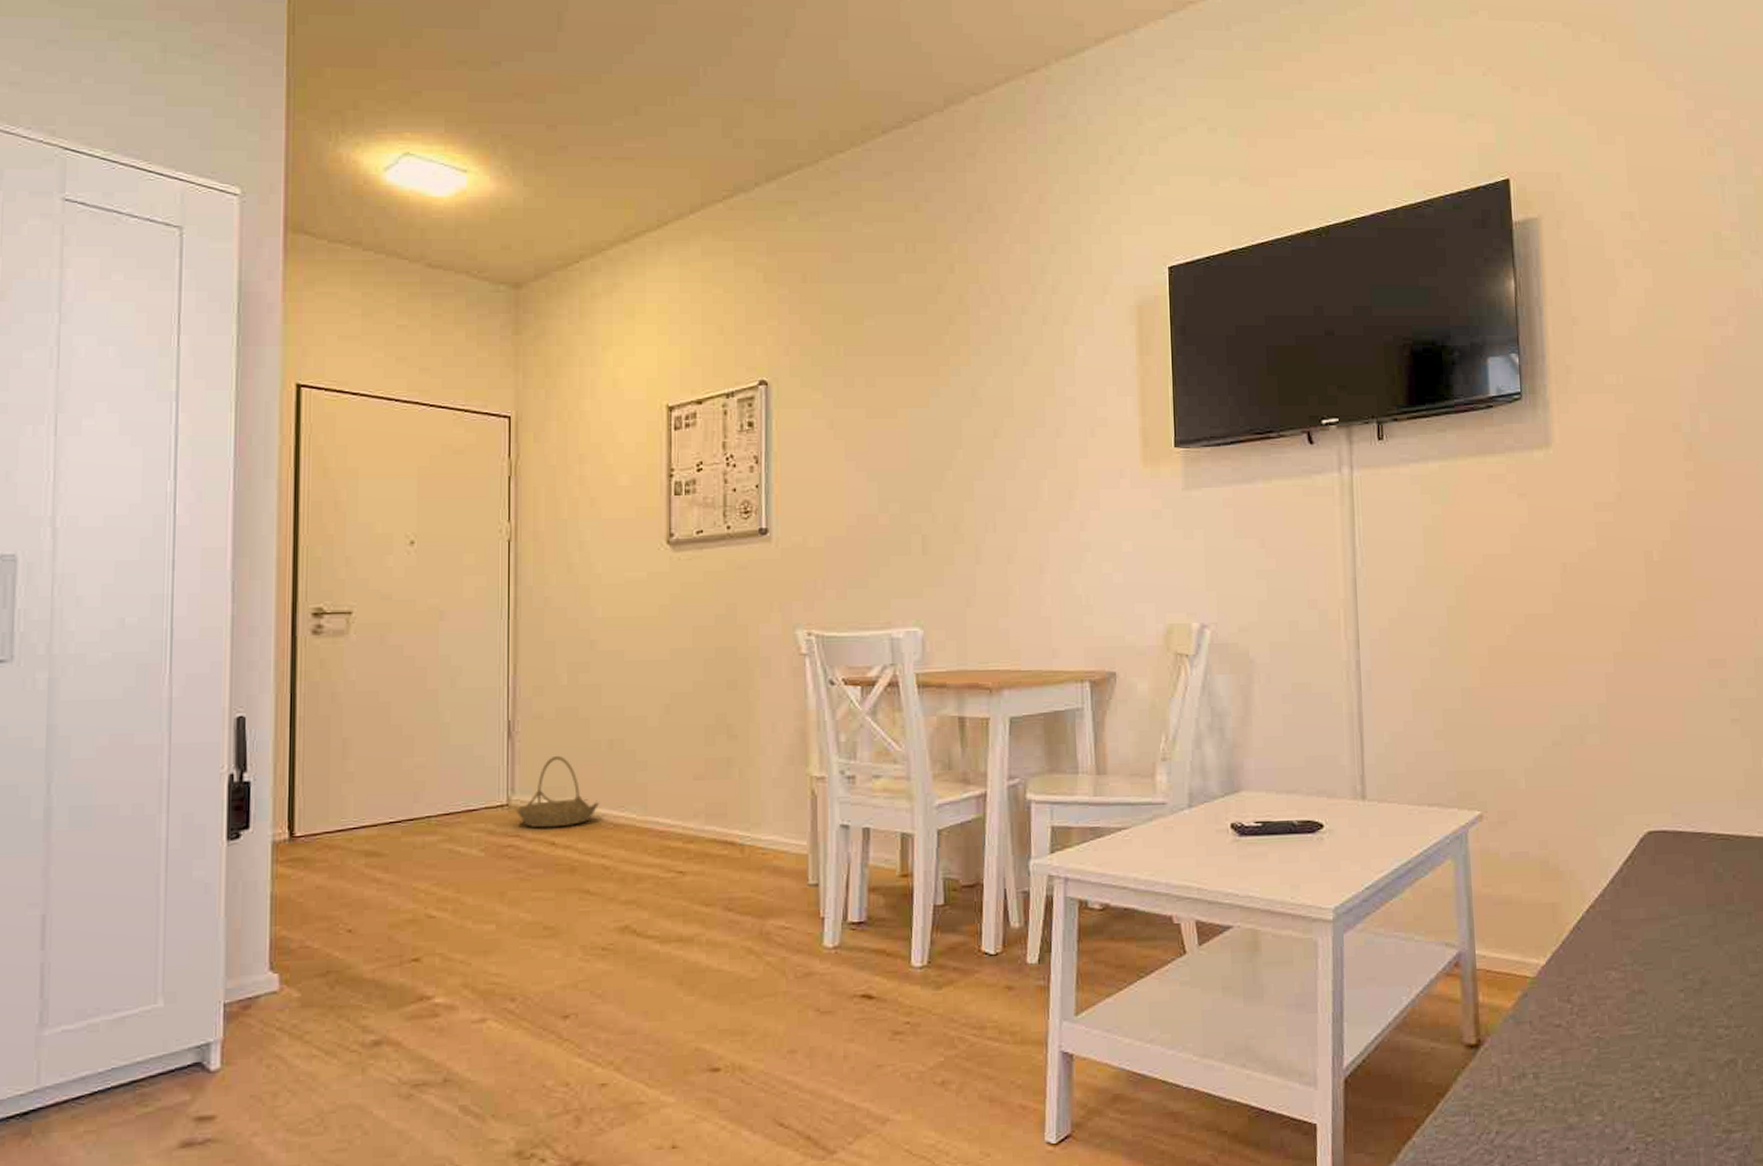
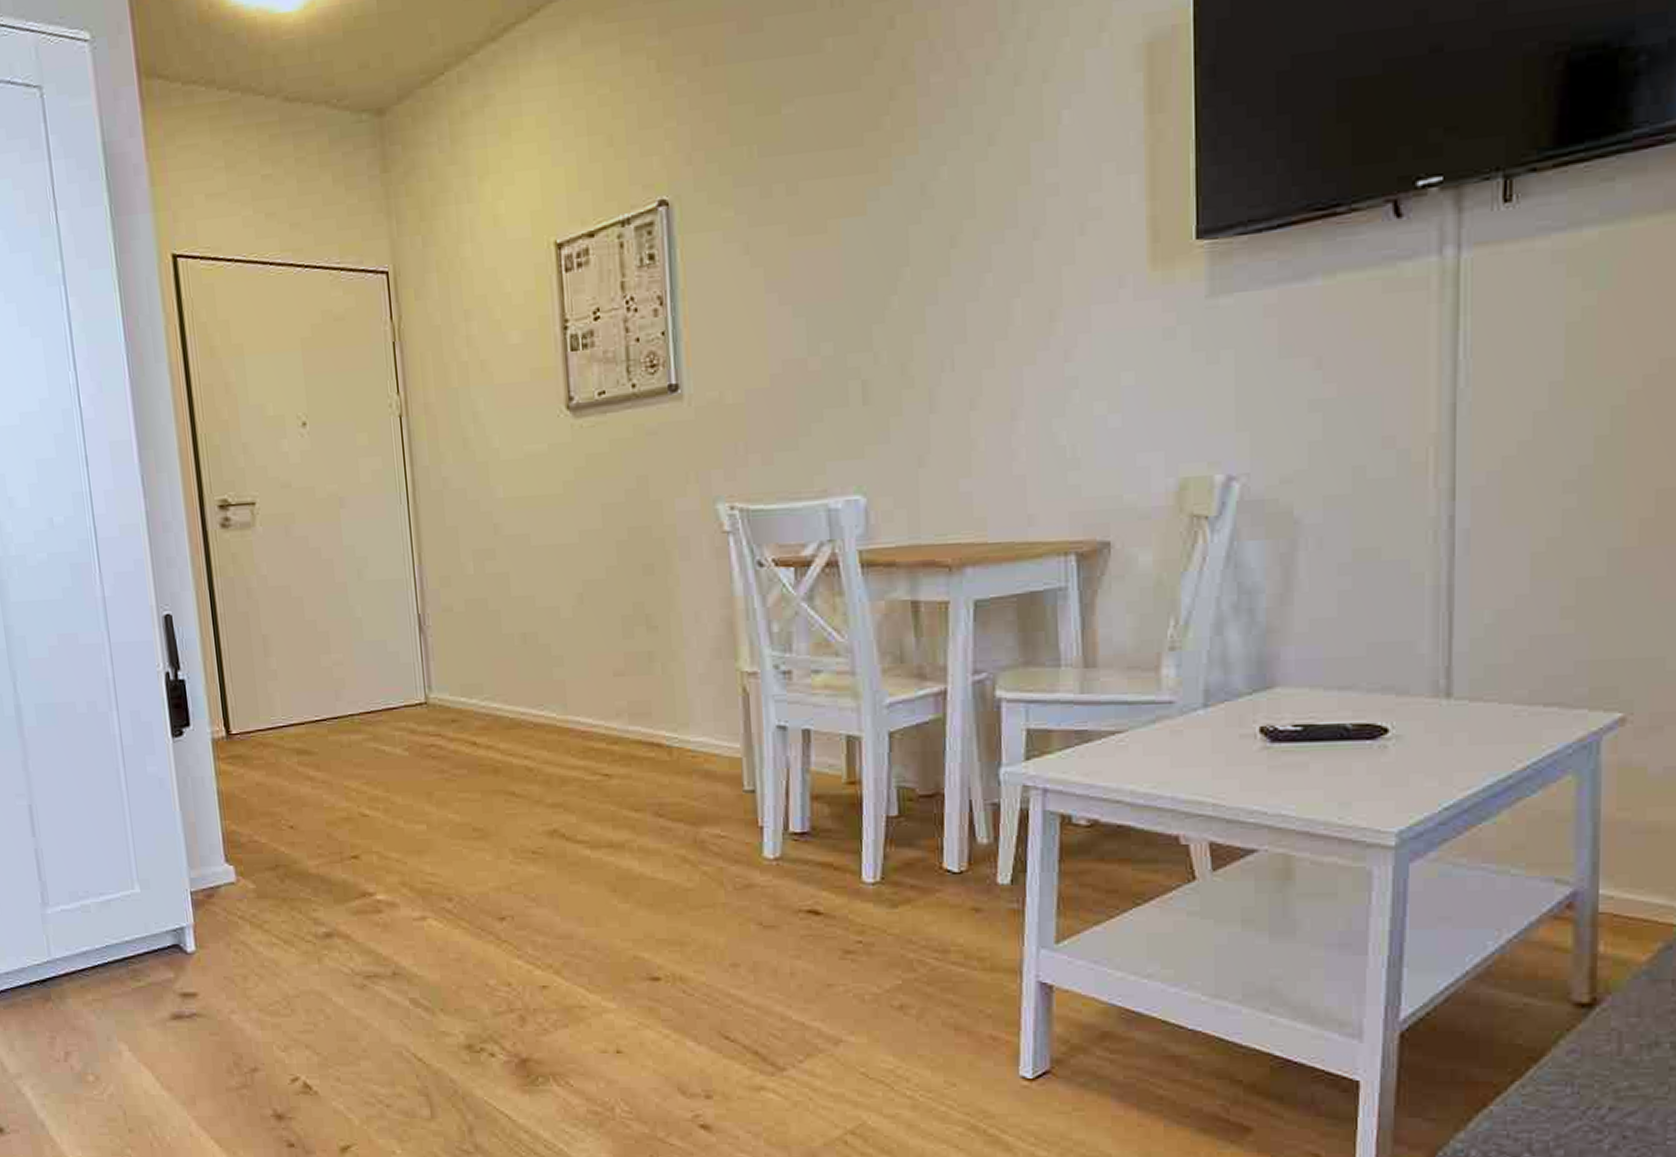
basket: present [516,755,600,828] -> none [434,650,518,727]

